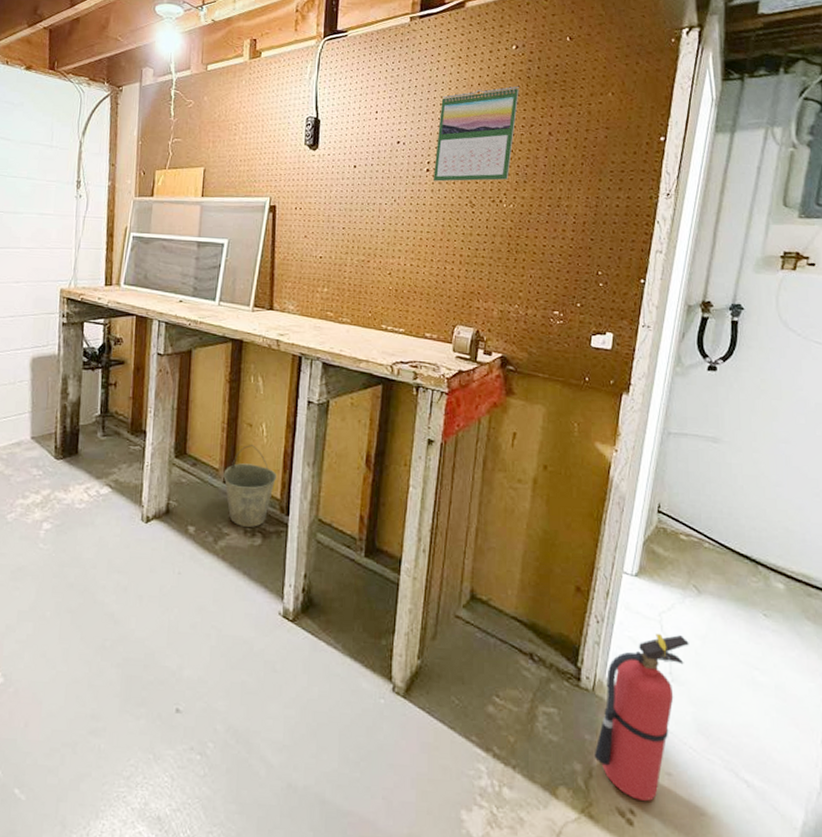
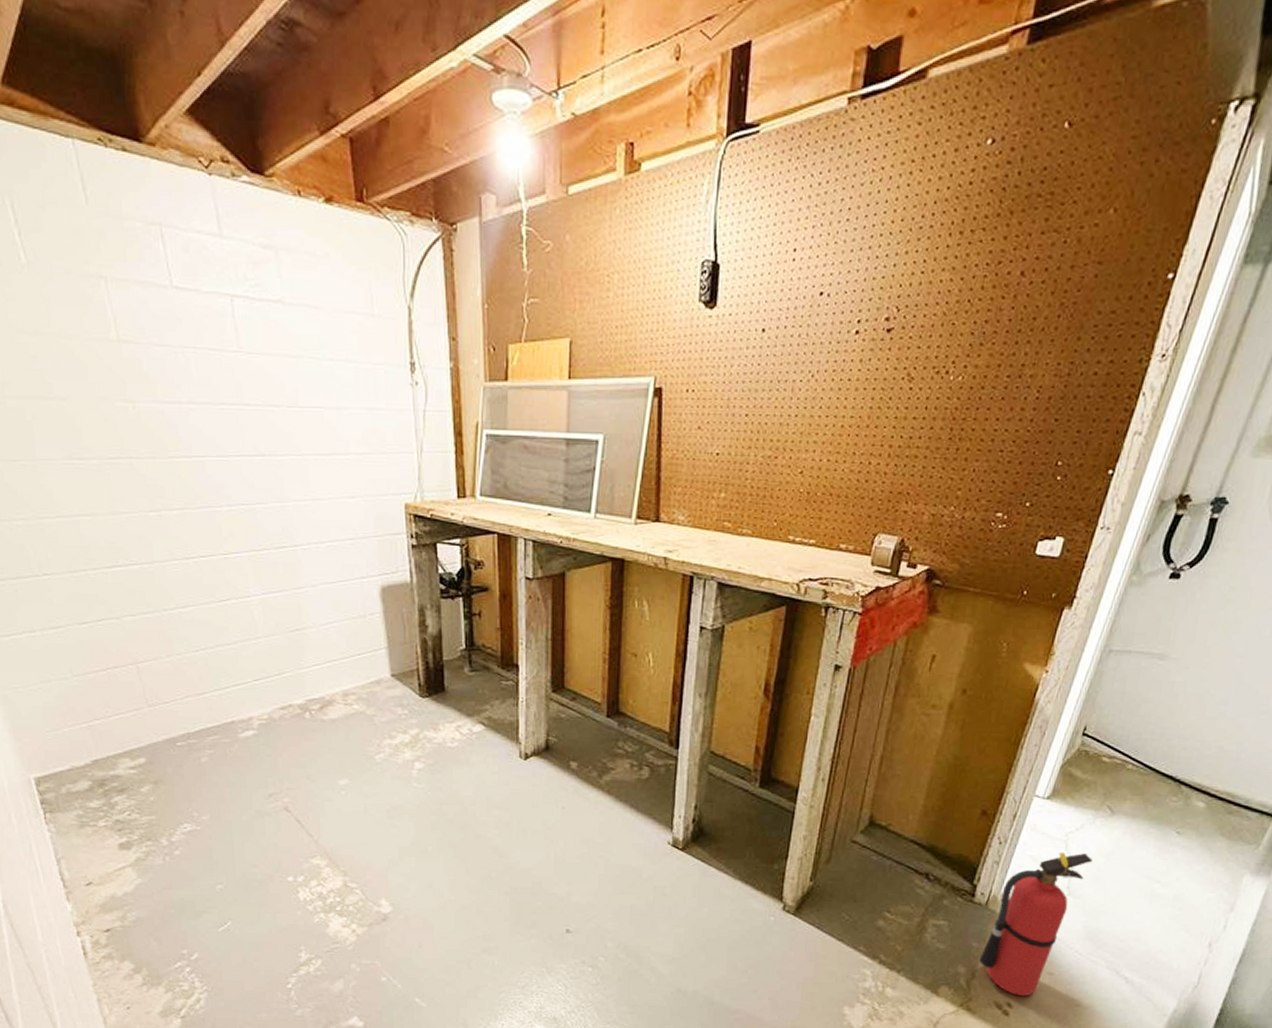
bucket: present [223,445,278,527] -> none [606,676,666,761]
calendar: present [434,86,519,182] -> none [864,204,990,348]

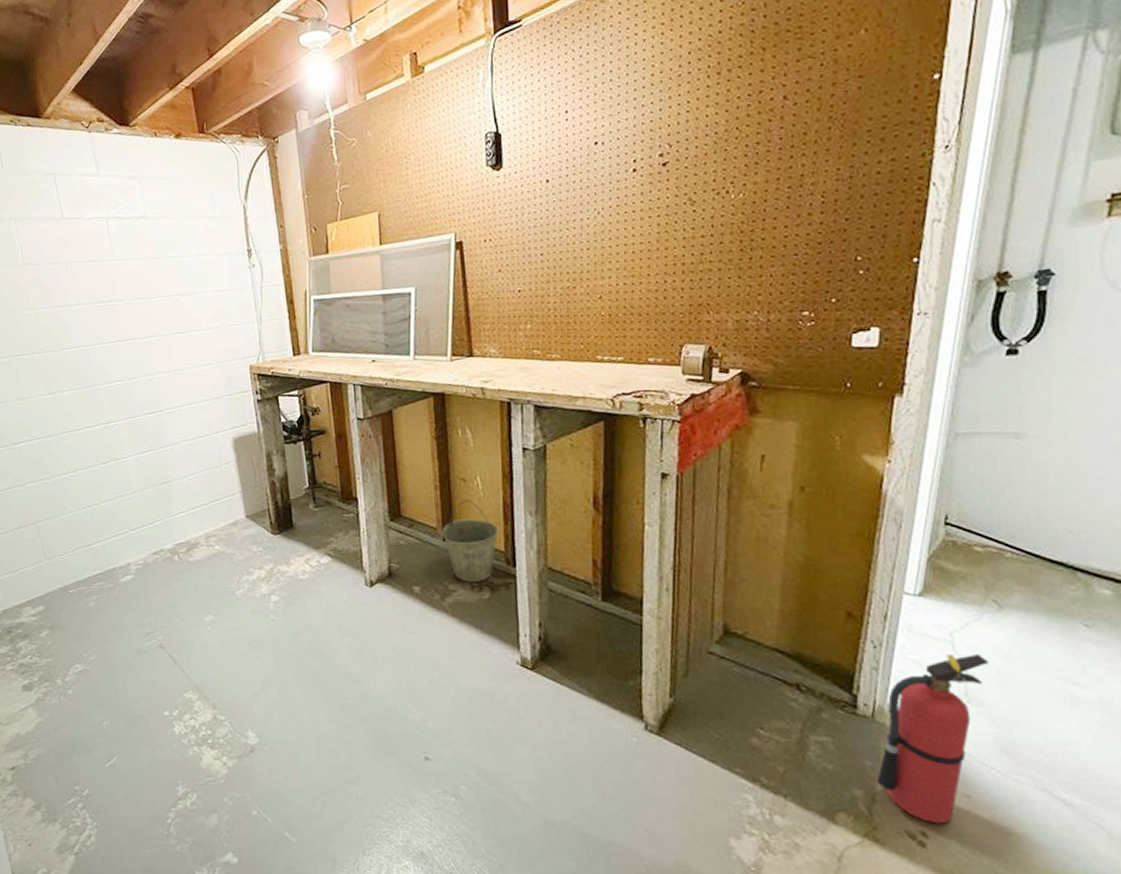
bucket: none [606,676,666,761] -> present [442,500,499,582]

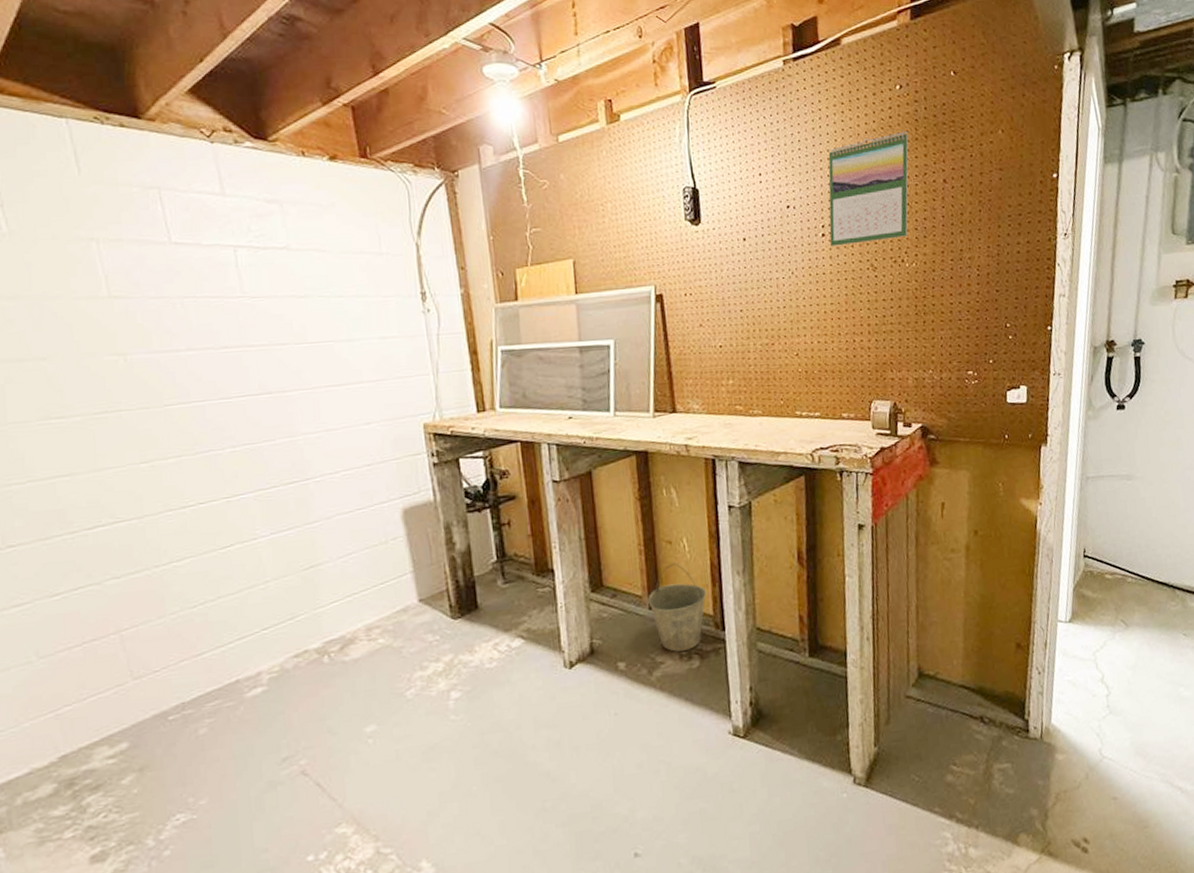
calendar: none [641,46,742,182] -> present [828,132,909,247]
fire extinguisher: present [876,653,989,823] -> none [1047,669,1122,829]

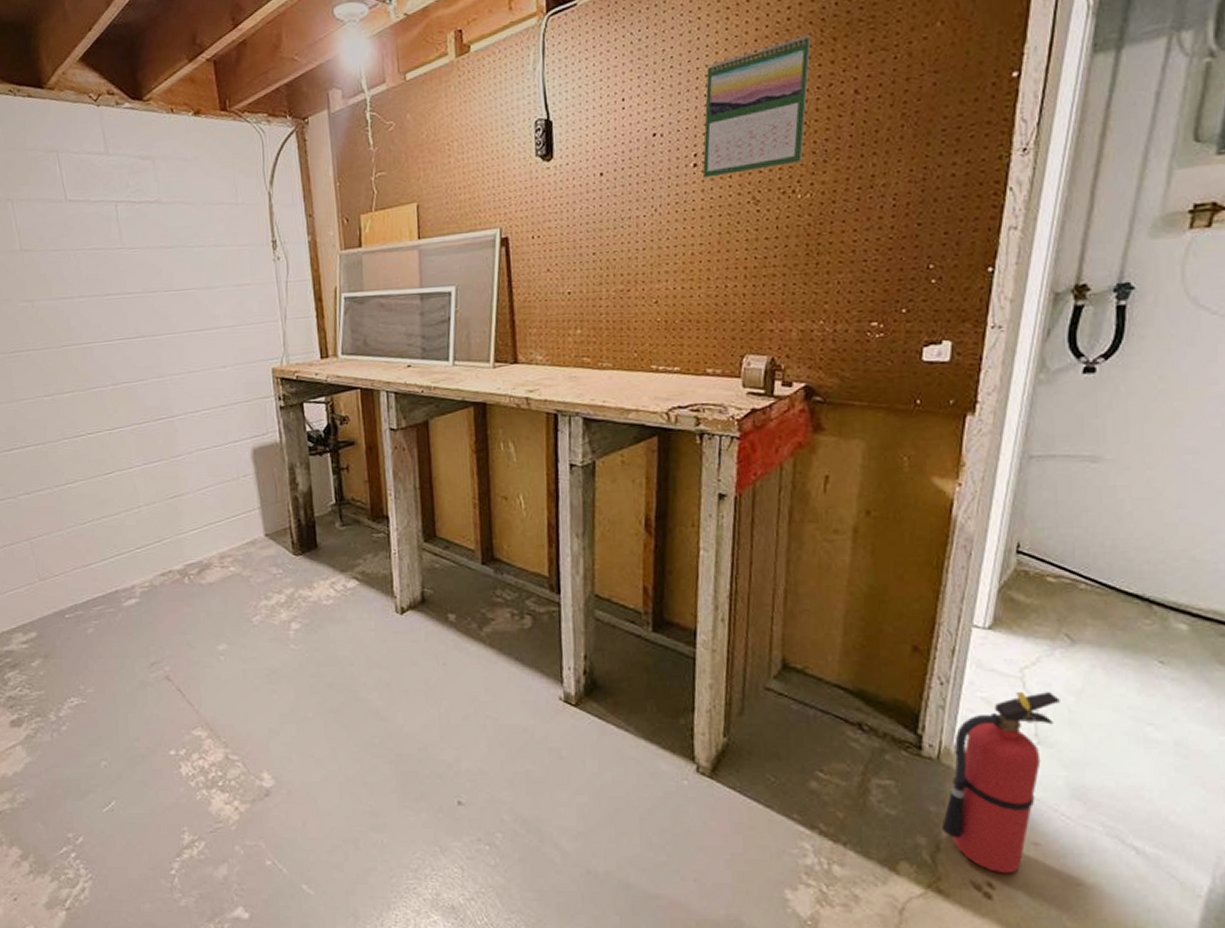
bucket: present [648,563,707,652] -> none [481,520,543,610]
fire extinguisher: none [1047,669,1122,829] -> present [941,691,1060,873]

